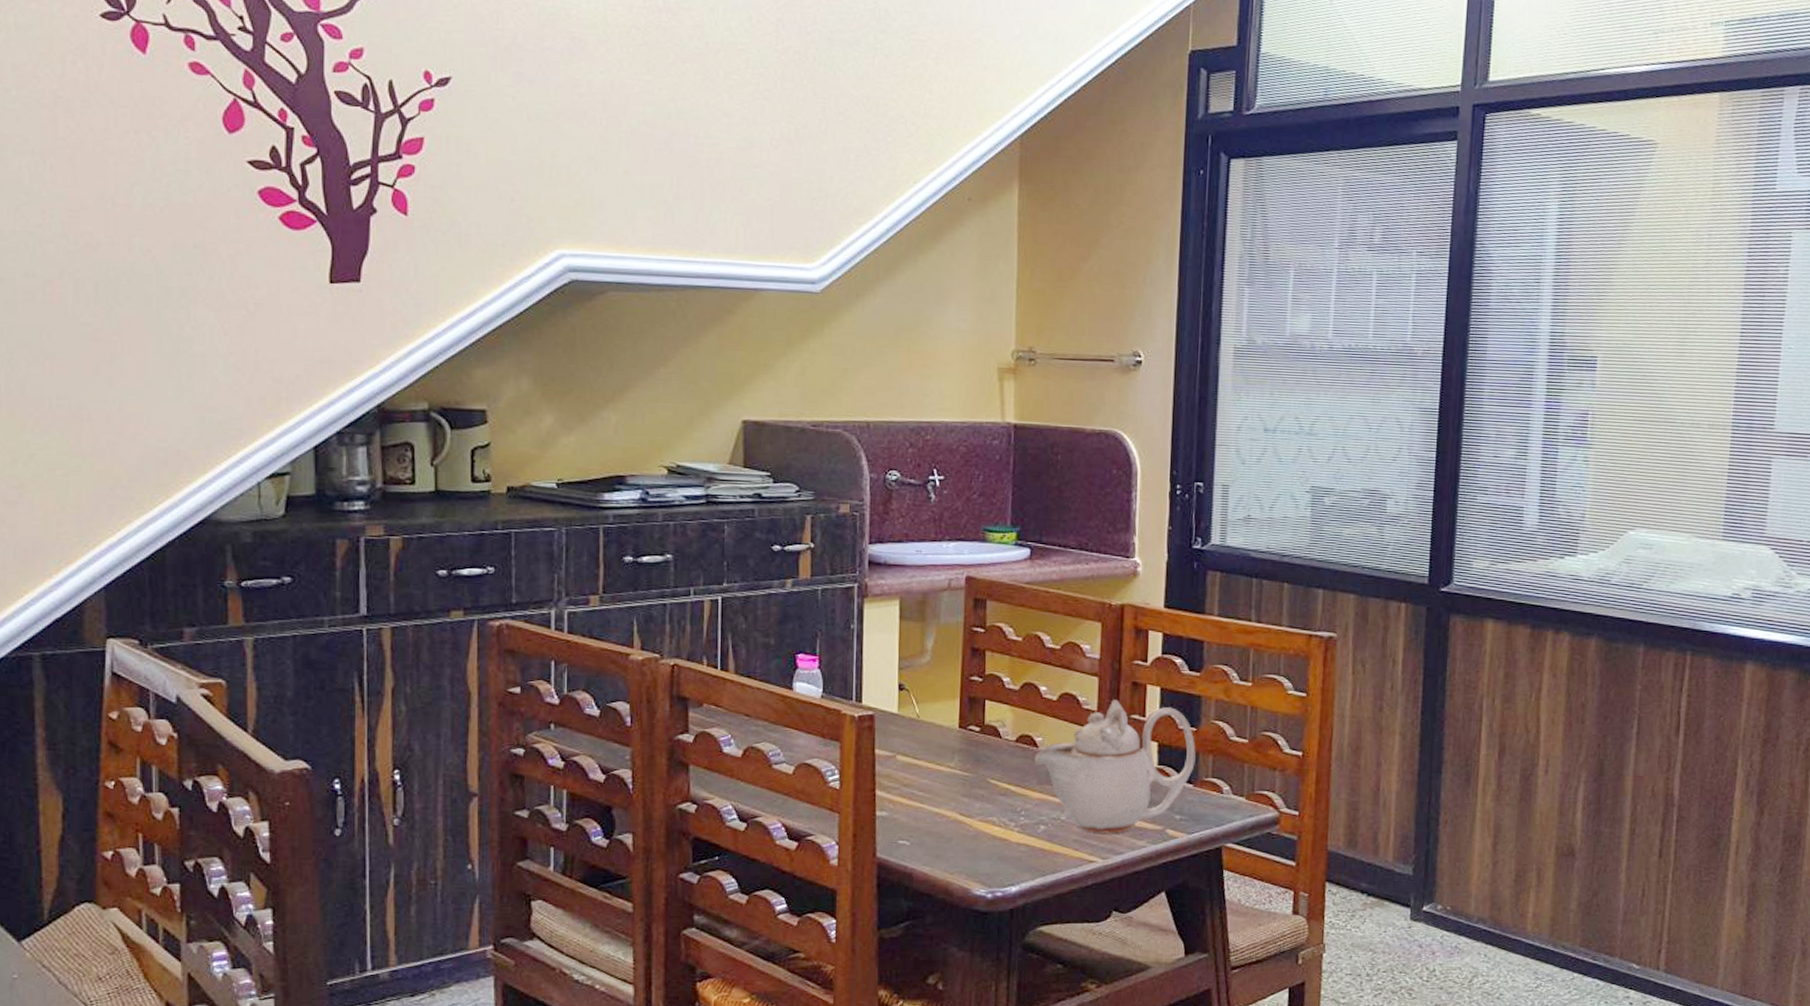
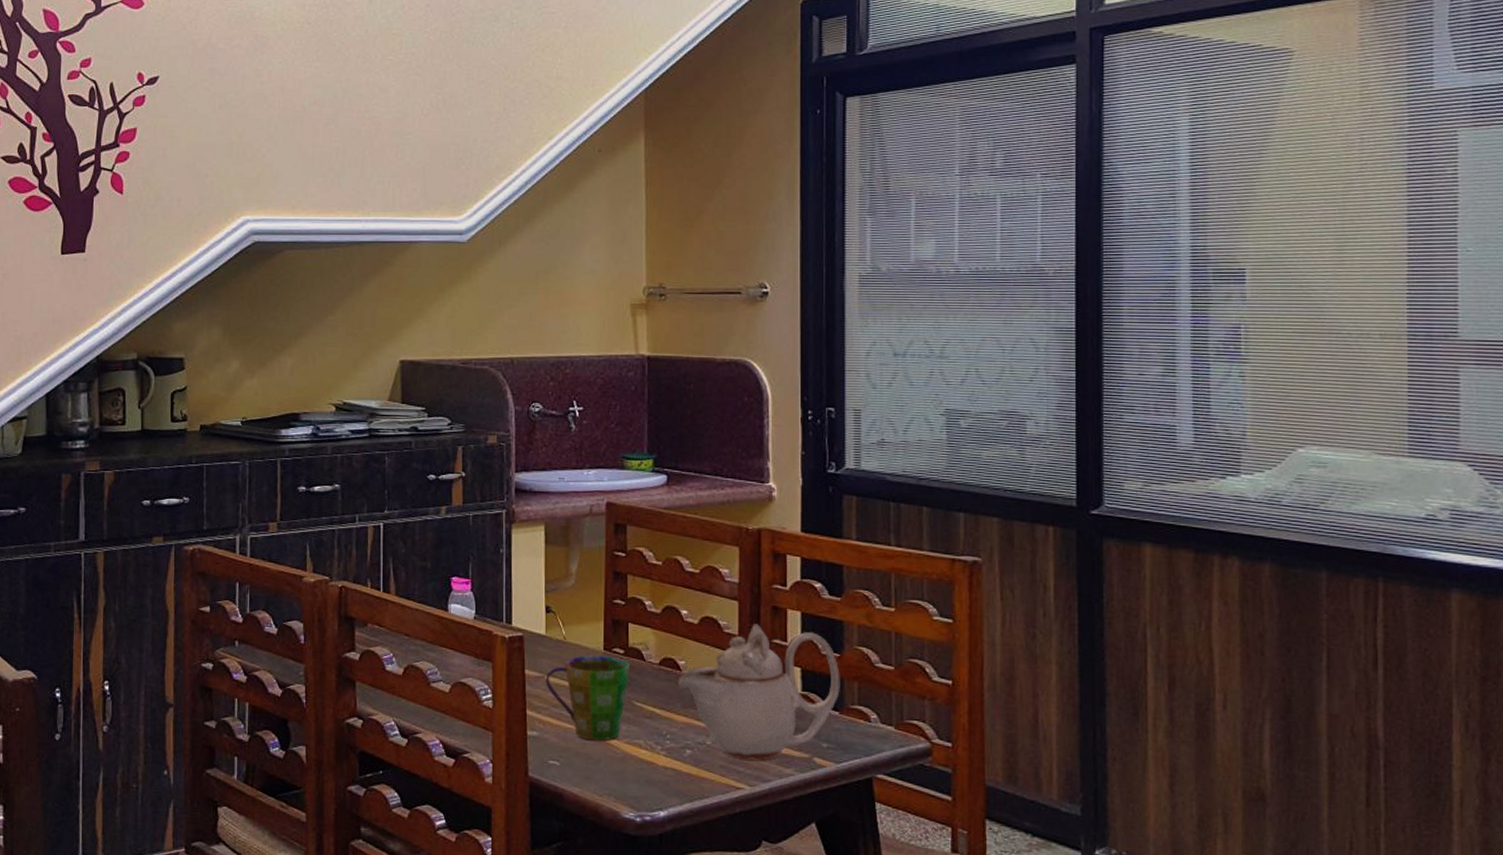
cup: none [896,732,985,819] -> present [545,654,629,741]

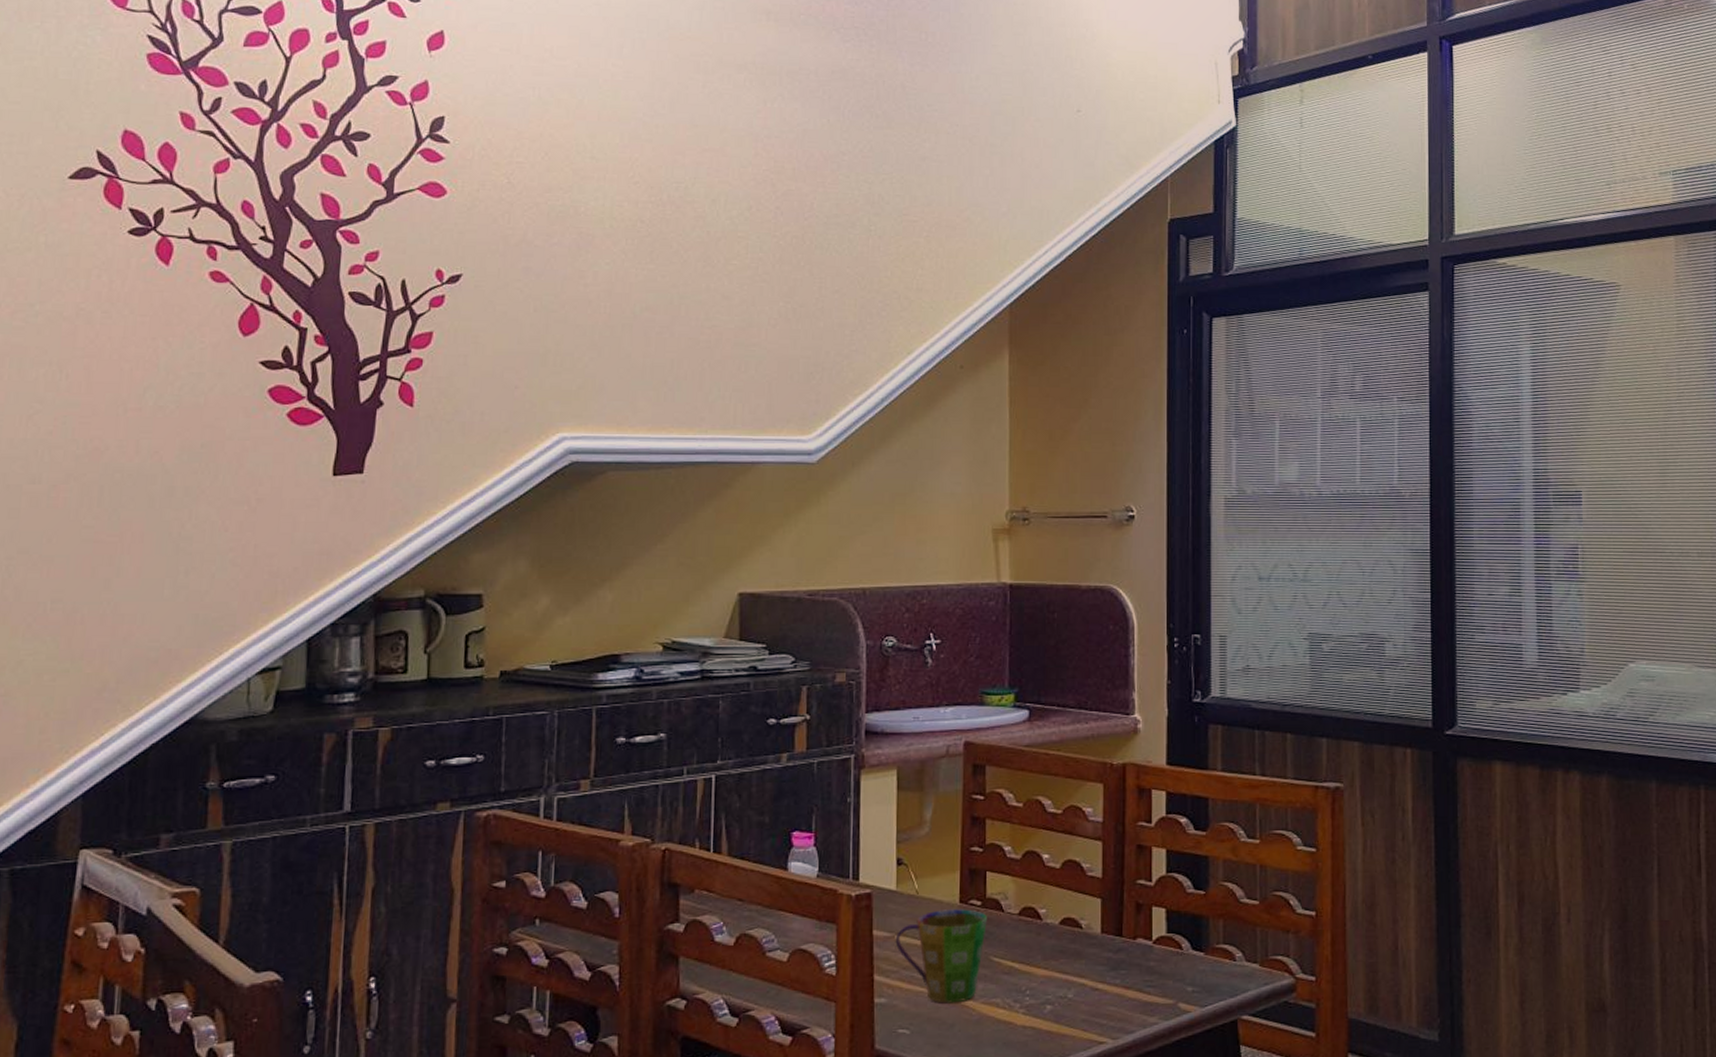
teapot: present [678,624,840,760] -> none [1038,864,1205,1011]

